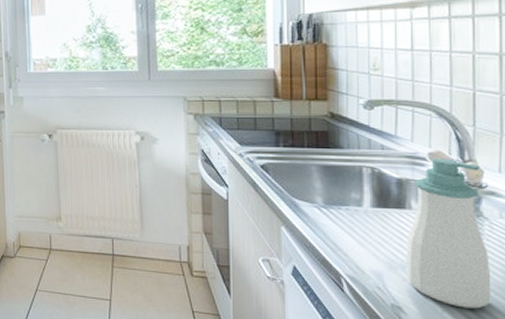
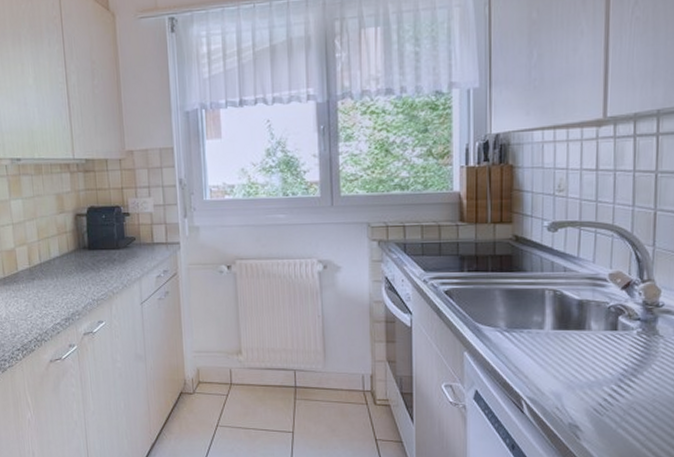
soap bottle: present [406,158,491,309] -> none [584,279,664,424]

